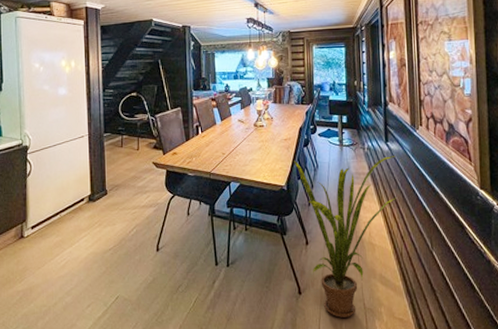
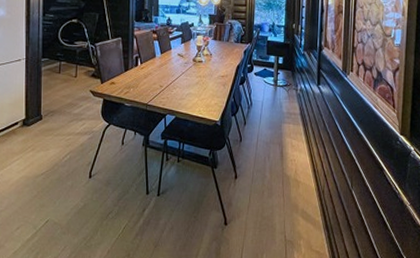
house plant: present [294,156,396,318] -> none [229,97,326,248]

